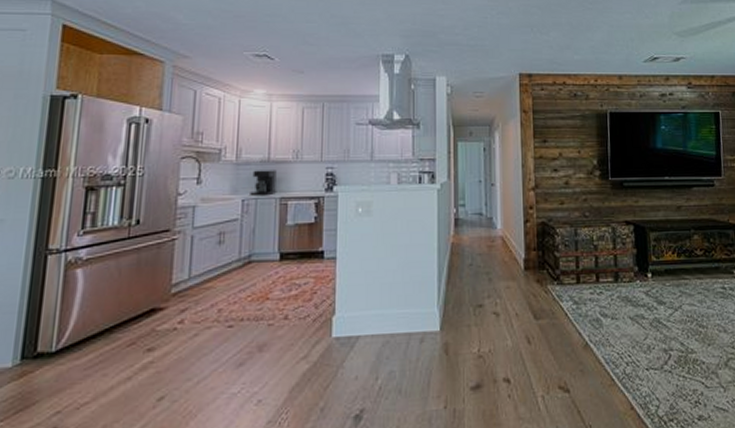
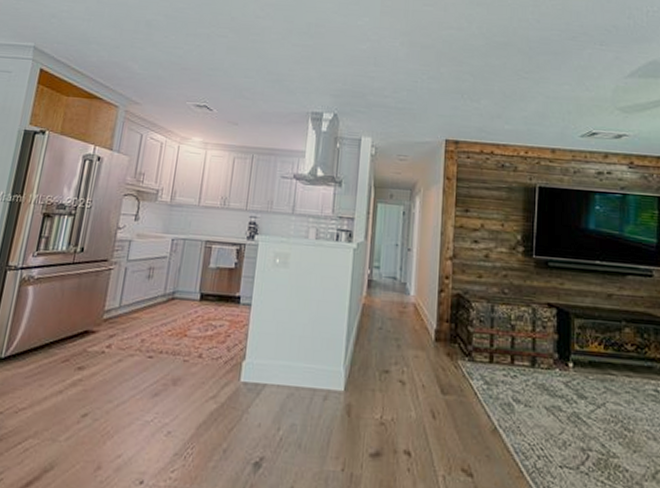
coffee maker: present [248,170,277,196] -> none [178,212,205,238]

